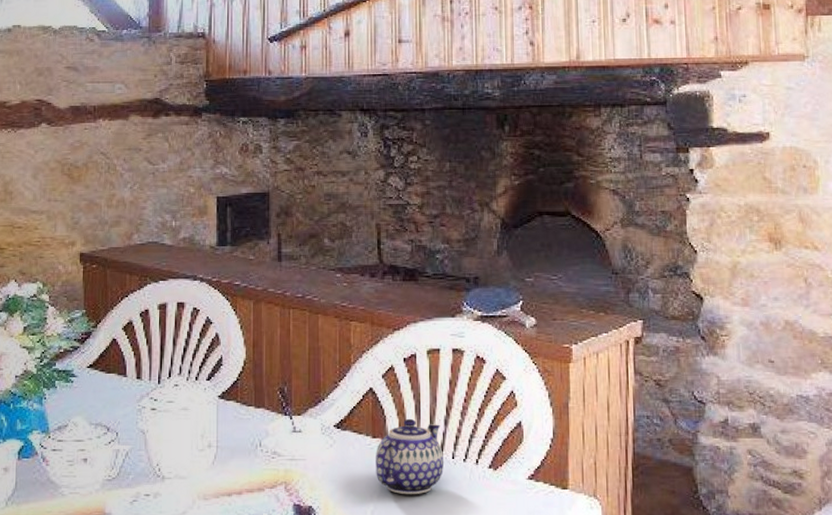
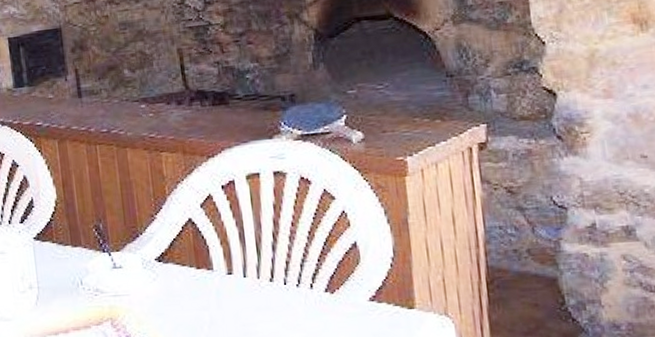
teapot: present [376,418,443,495] -> none [201,246,276,324]

